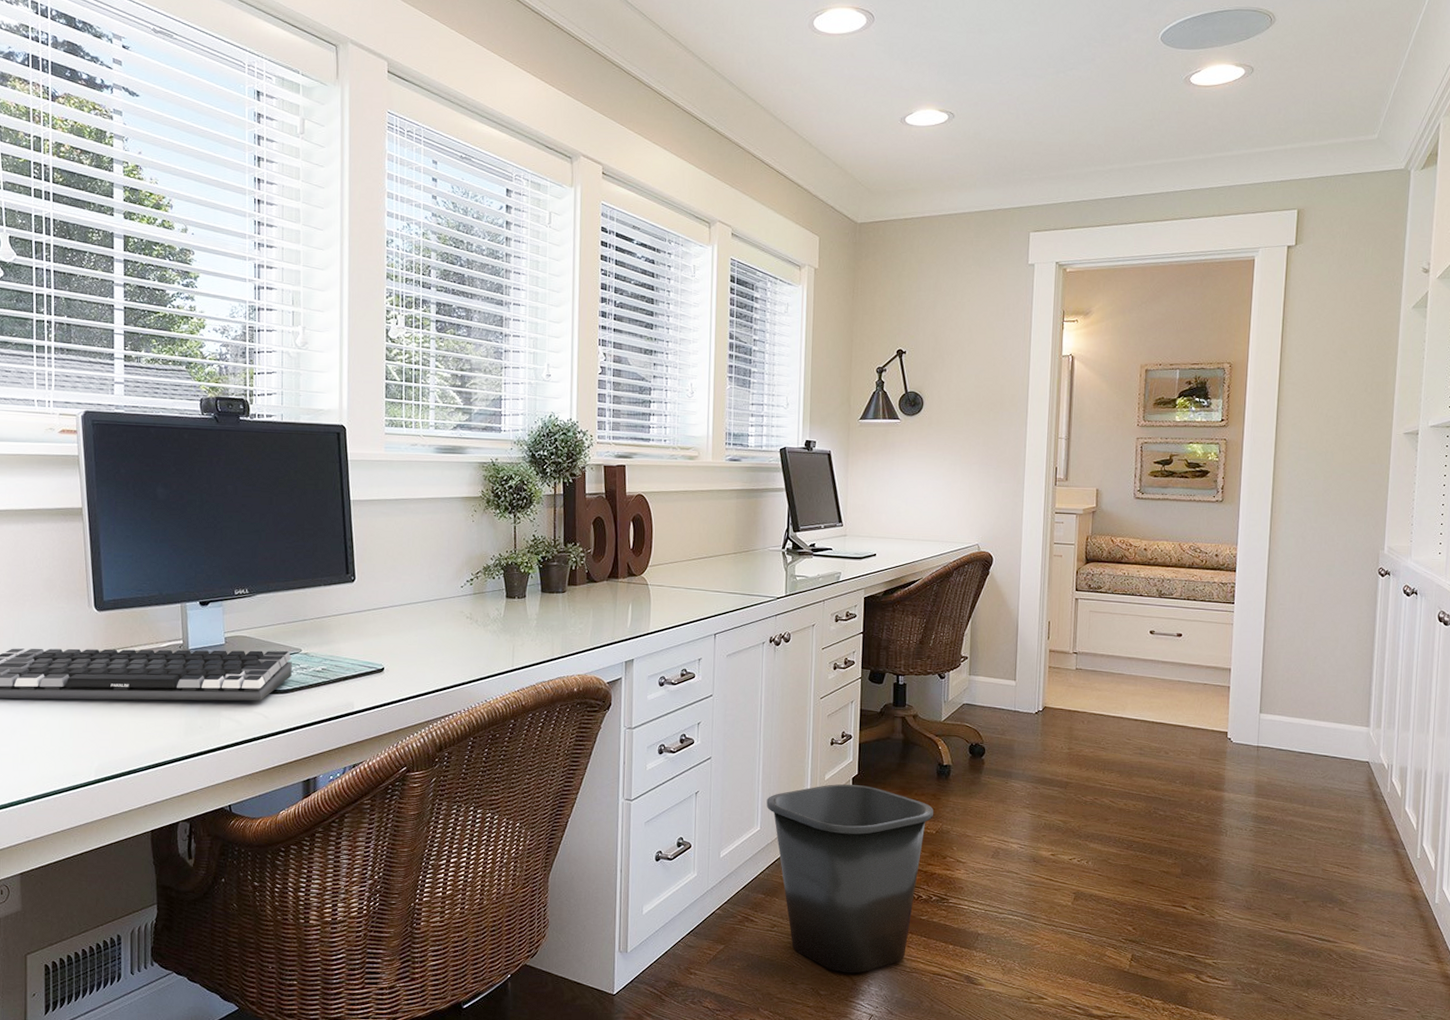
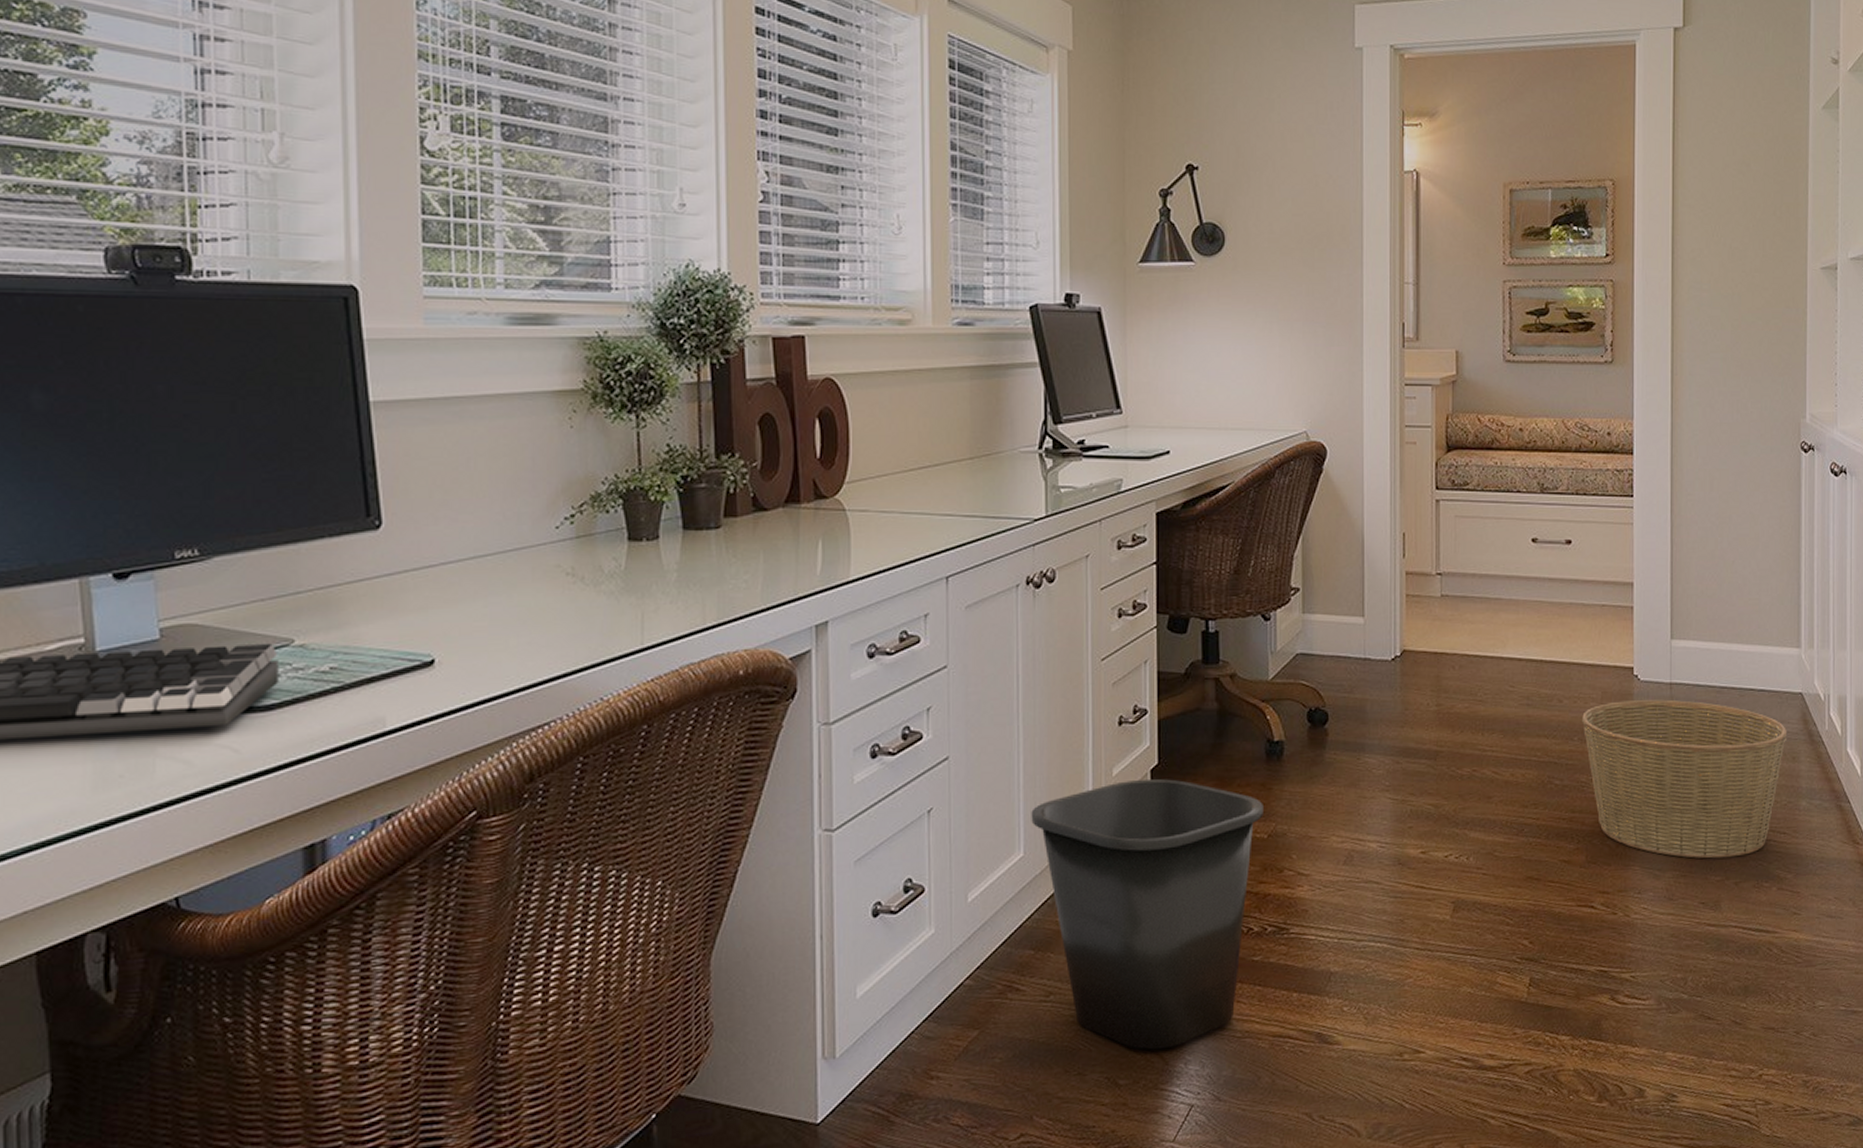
basket: none [1184,757,1354,882] -> present [1582,699,1786,859]

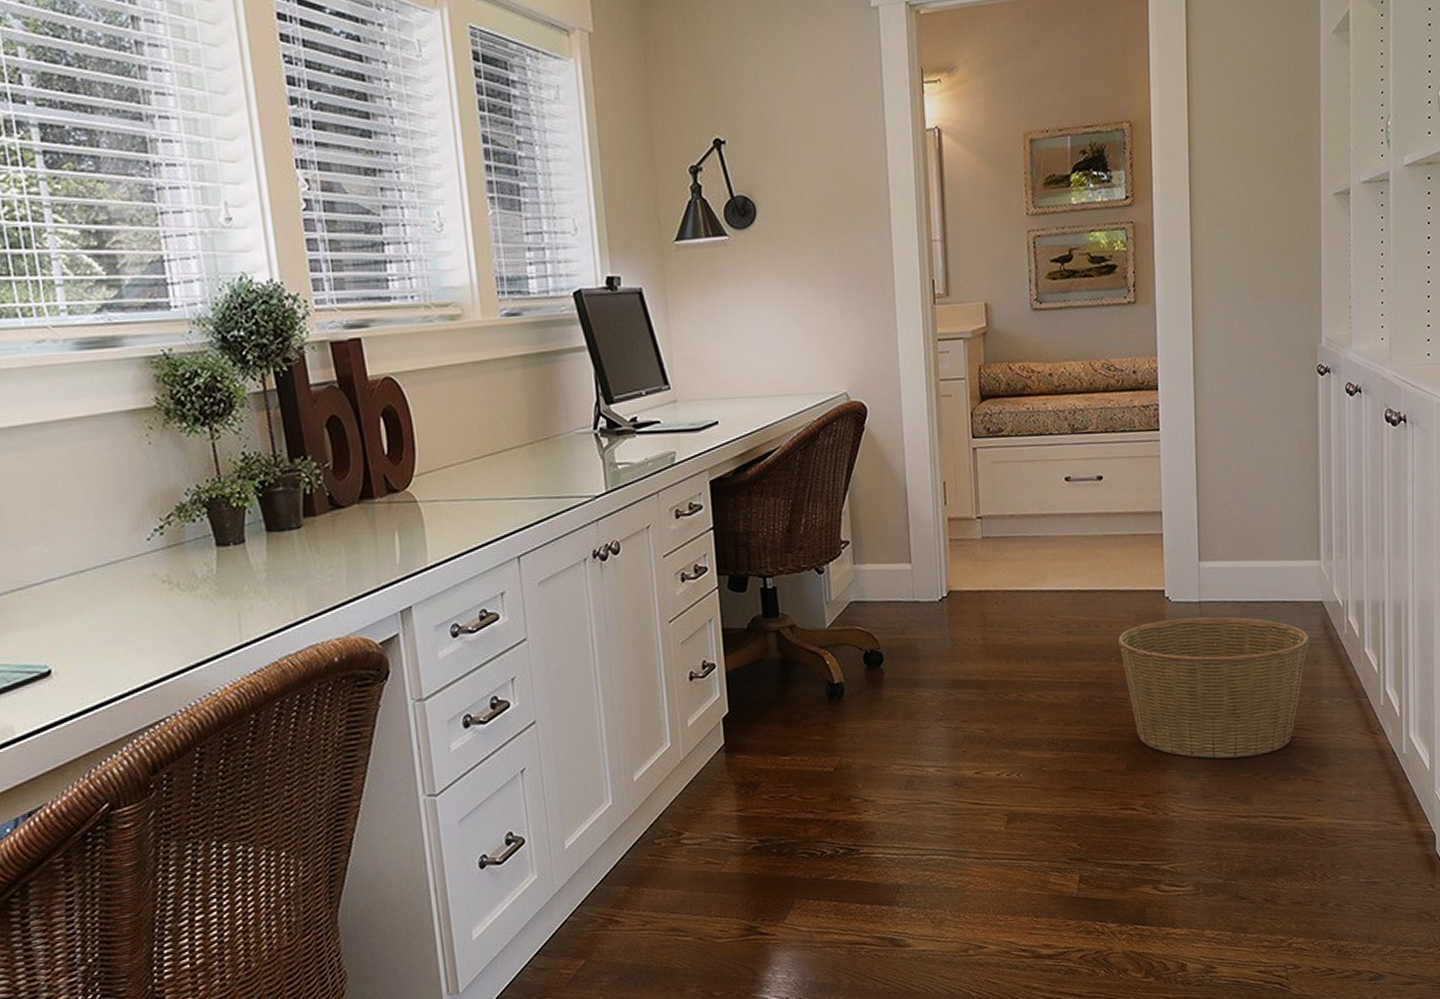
waste bin: present [1031,778,1263,1050] -> none [616,725,829,964]

